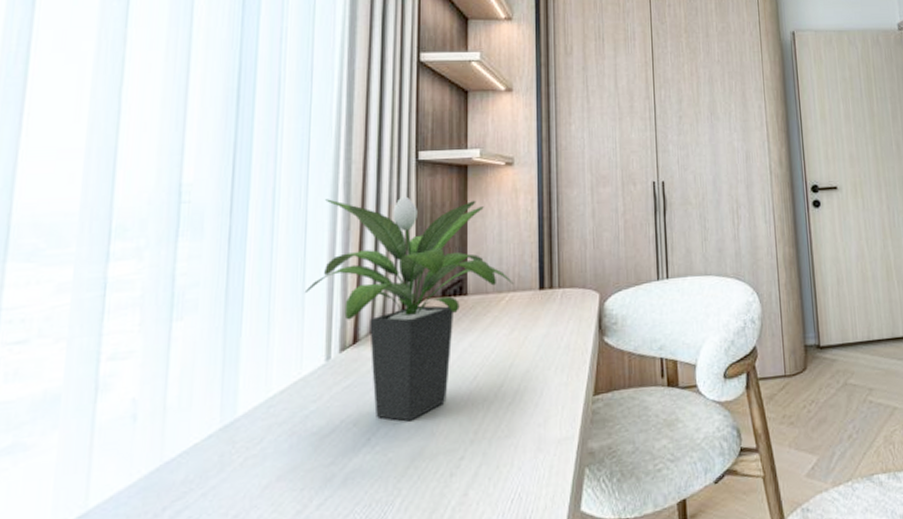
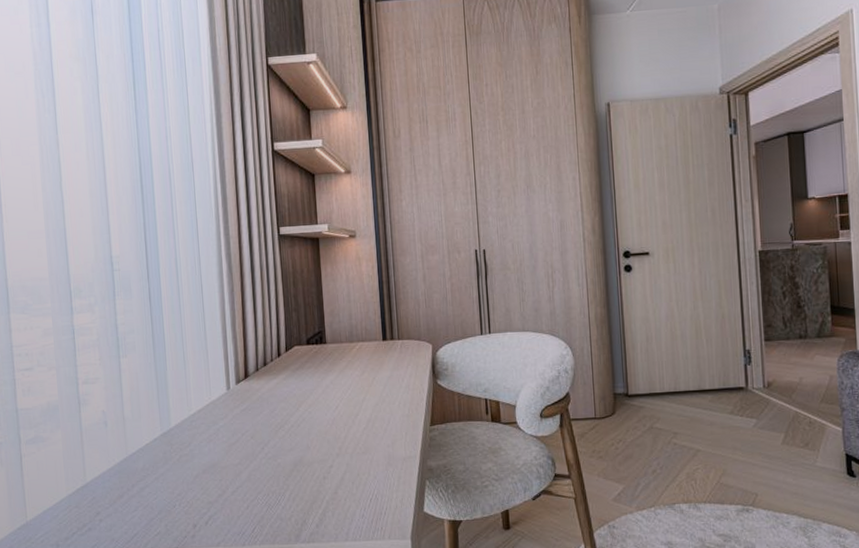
potted plant: present [304,196,514,422] -> none [206,264,362,437]

